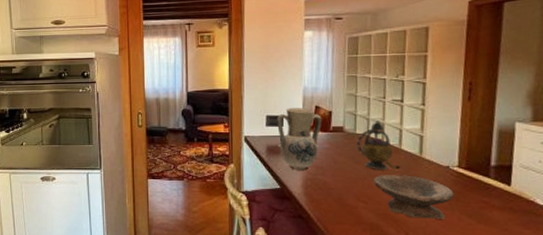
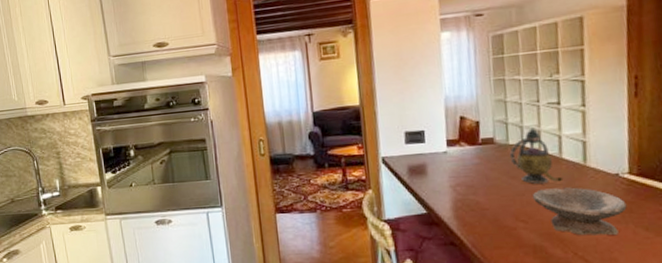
vase: present [277,108,322,170] -> none [417,119,469,192]

